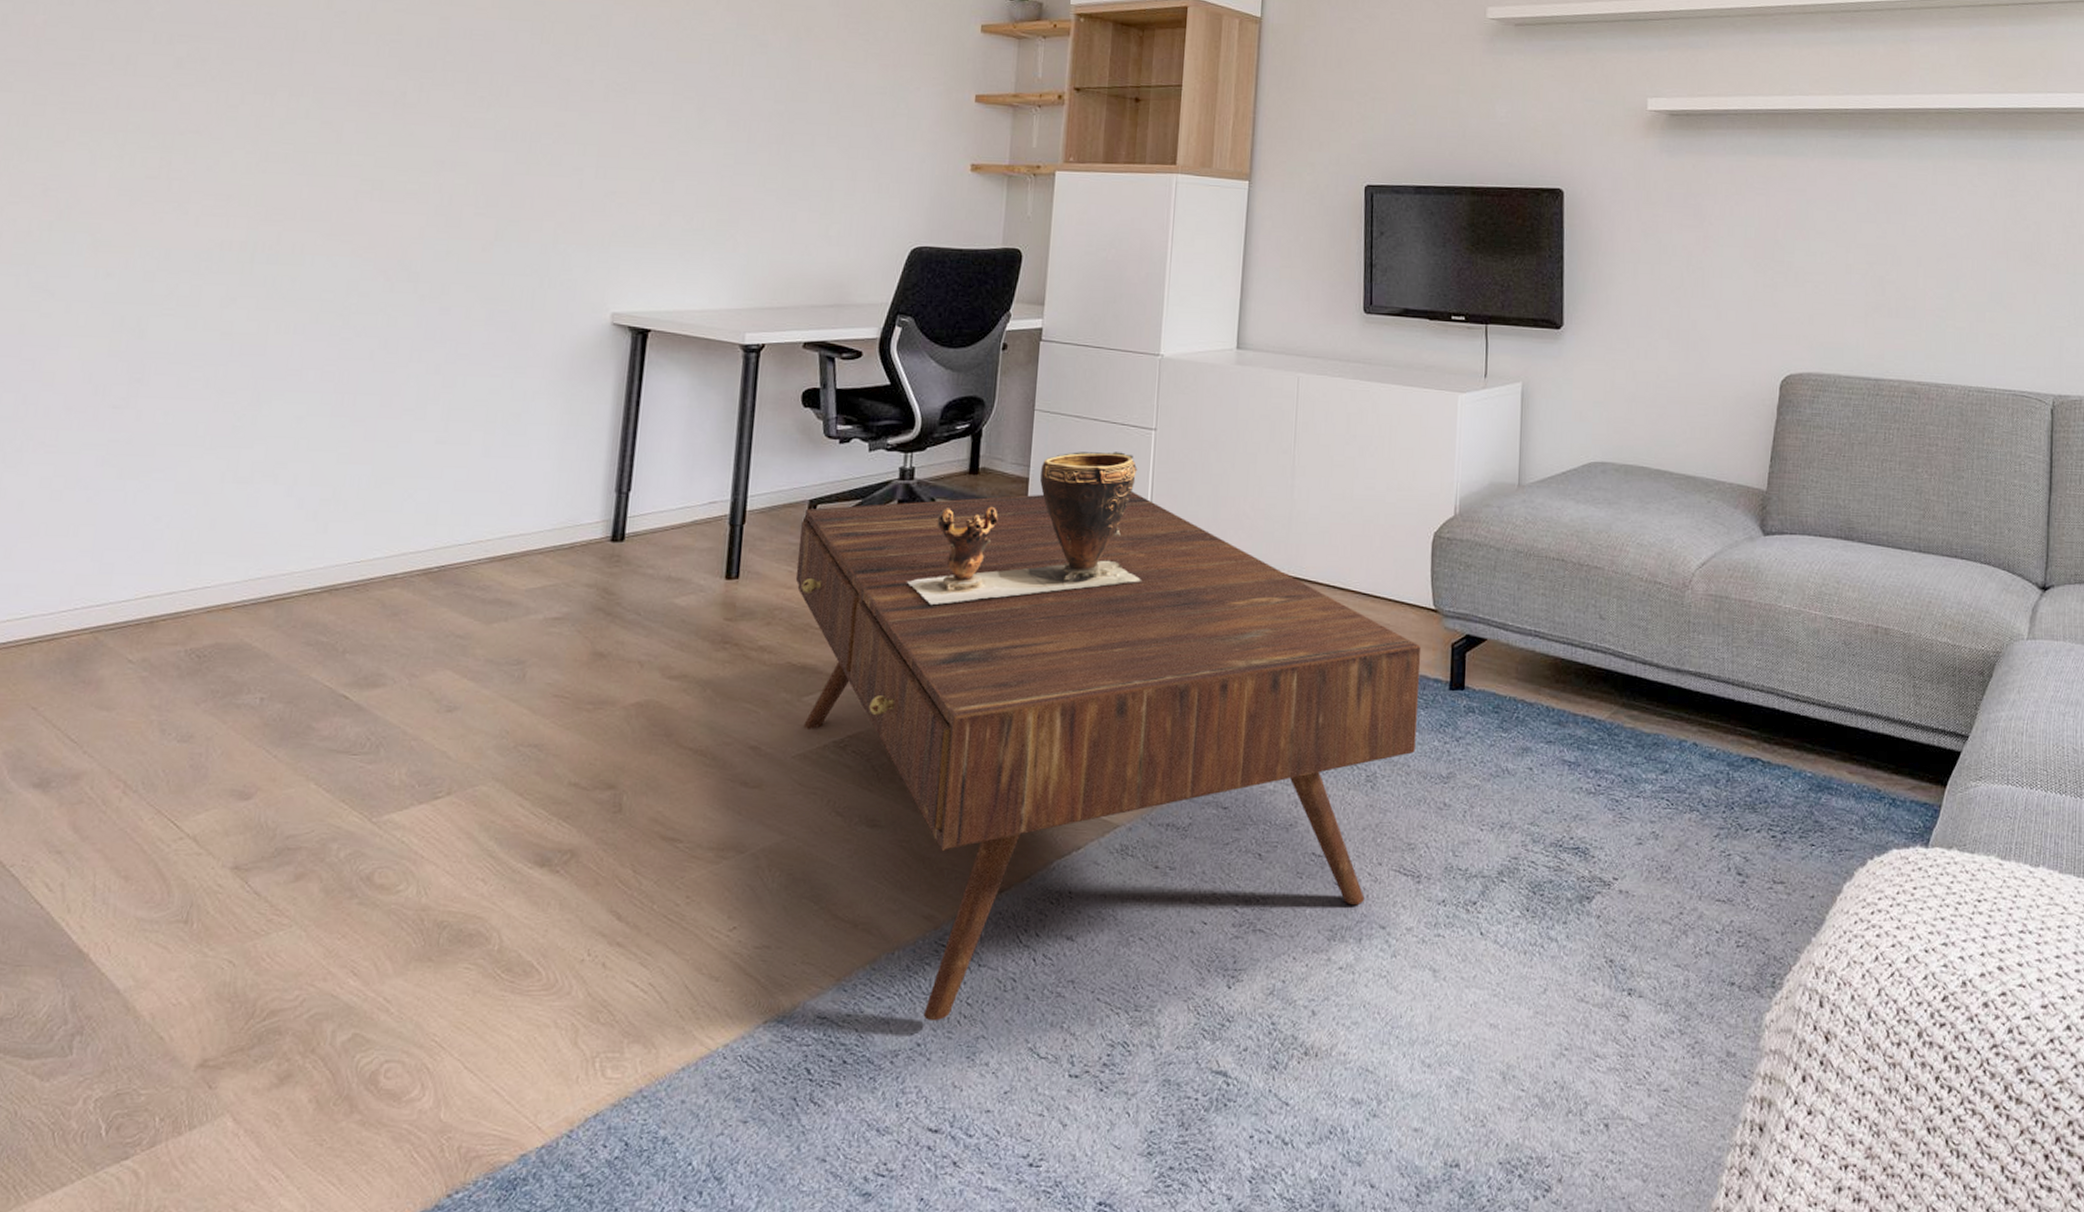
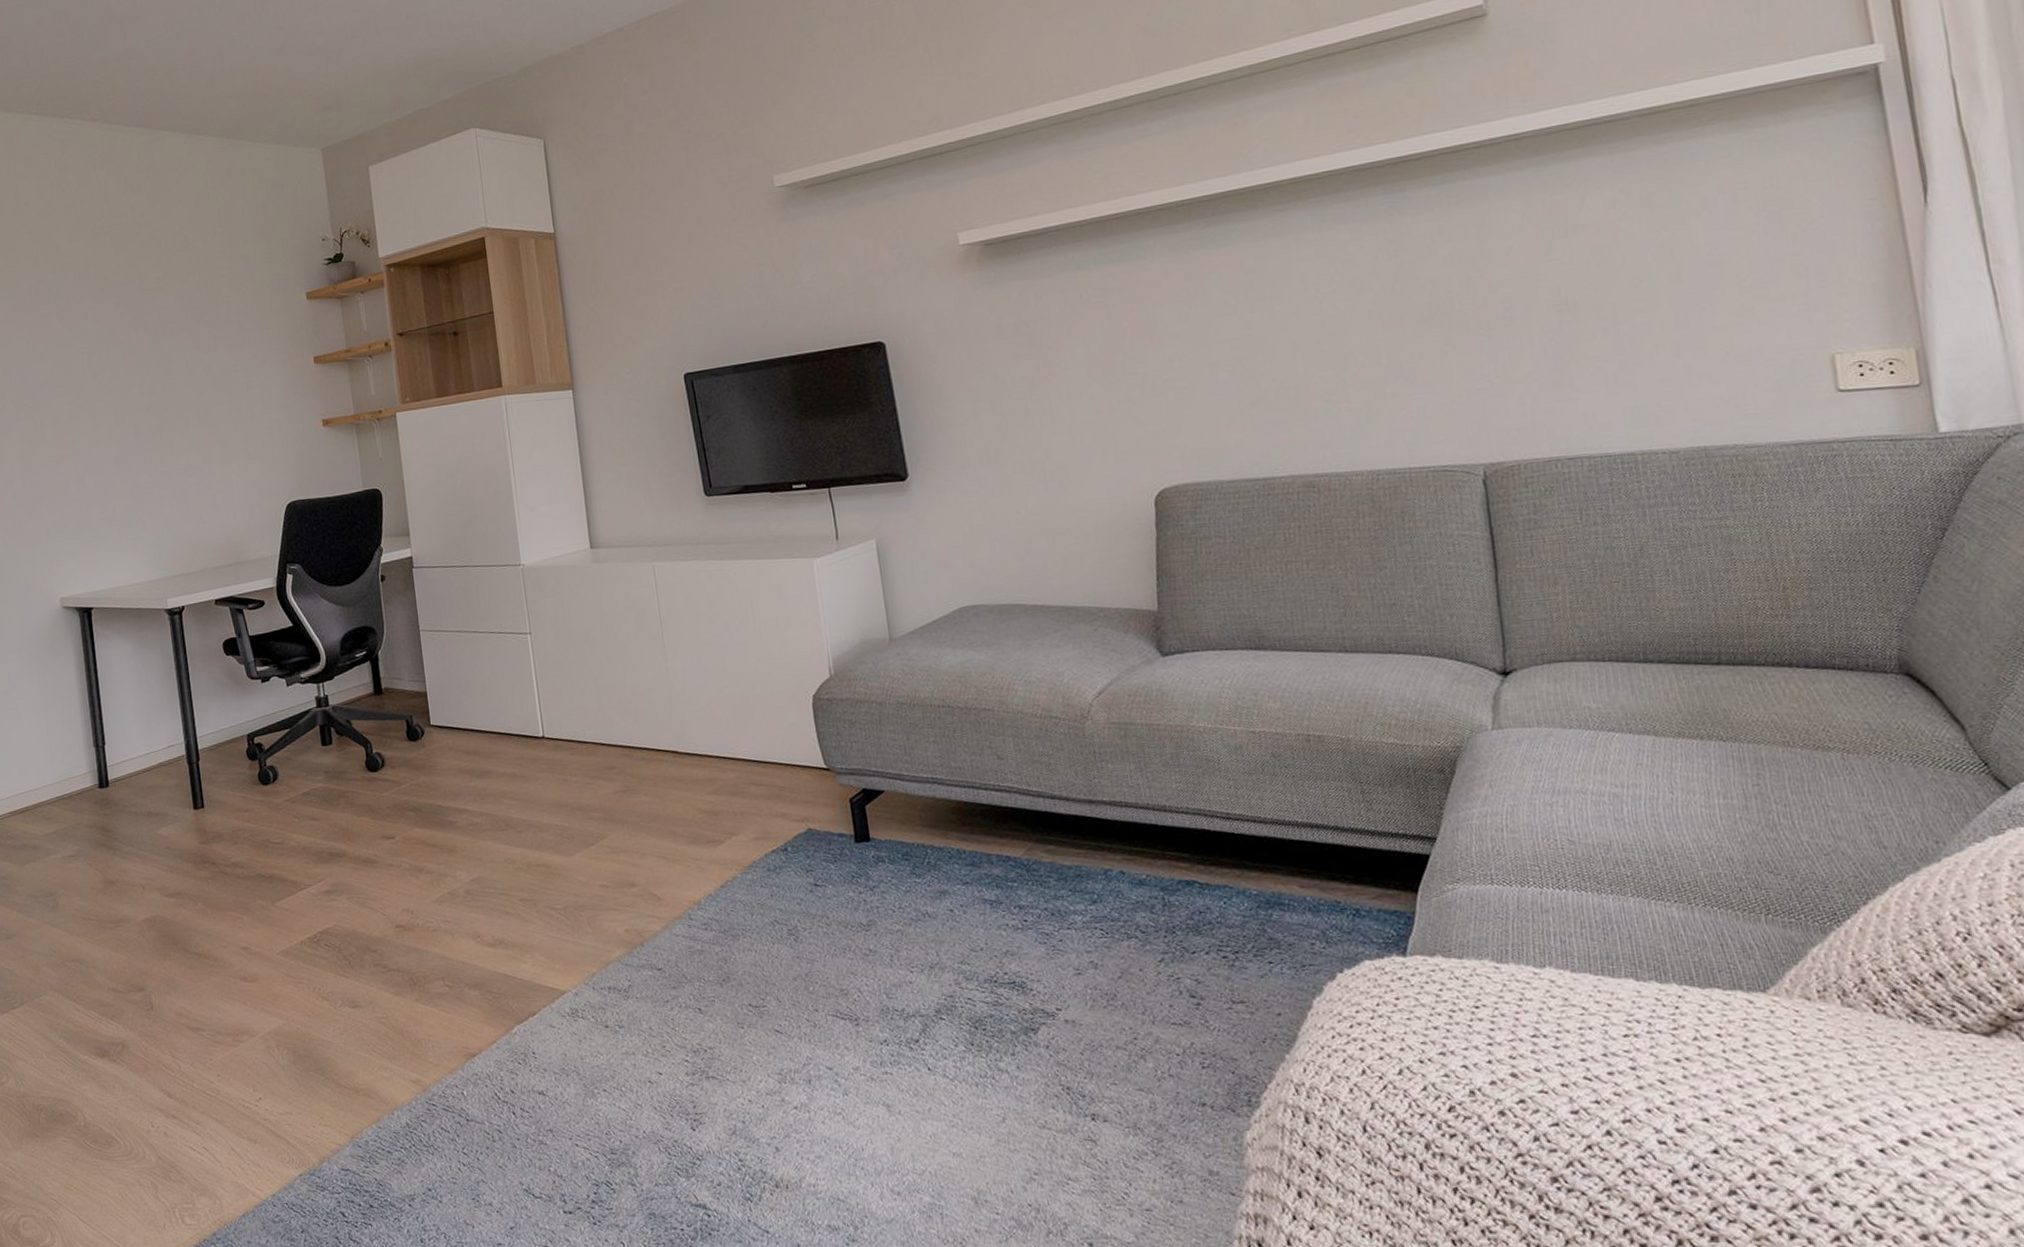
coffee table: present [795,491,1422,1021] -> none [245,692,832,1170]
clay pot: present [907,451,1141,606] -> none [341,658,544,814]

